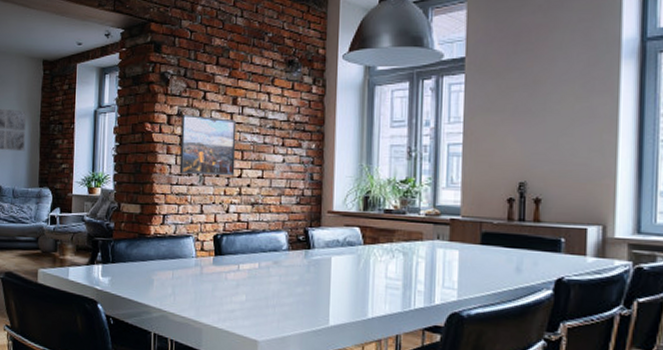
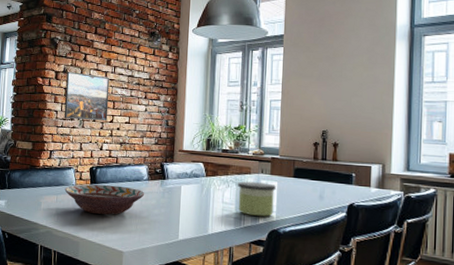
decorative bowl: none [182,256,285,295] -> present [64,184,145,215]
candle: none [406,250,457,296] -> present [238,181,276,217]

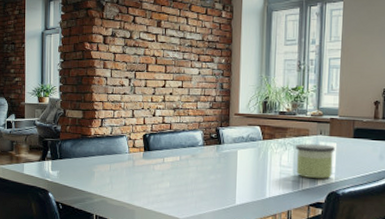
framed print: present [64,72,110,121] -> none [114,35,161,86]
decorative bowl: present [64,184,145,215] -> none [118,151,201,183]

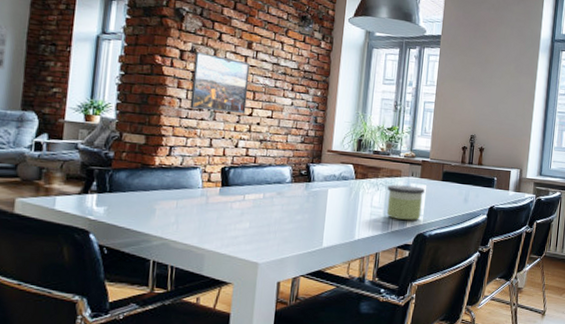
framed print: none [114,35,161,86] -> present [189,52,251,115]

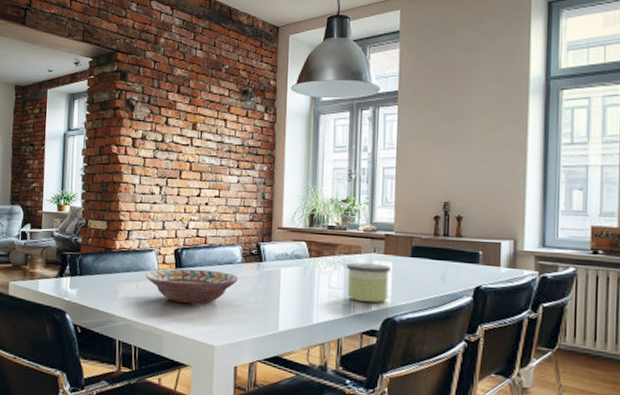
decorative bowl: none [187,187,287,223] -> present [145,268,239,304]
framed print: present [189,52,251,115] -> none [143,138,196,195]

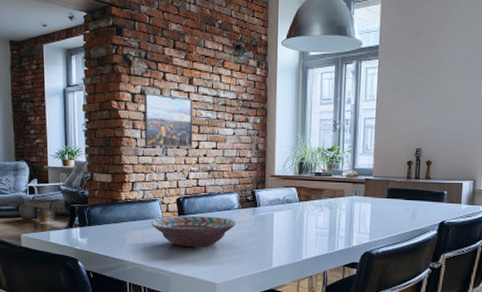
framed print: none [143,138,196,195] -> present [144,93,193,148]
candle: present [346,262,391,303] -> none [331,205,369,239]

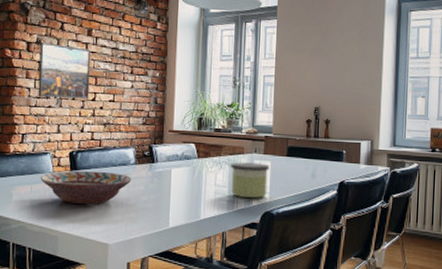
candle: none [331,205,369,239] -> present [231,162,269,198]

